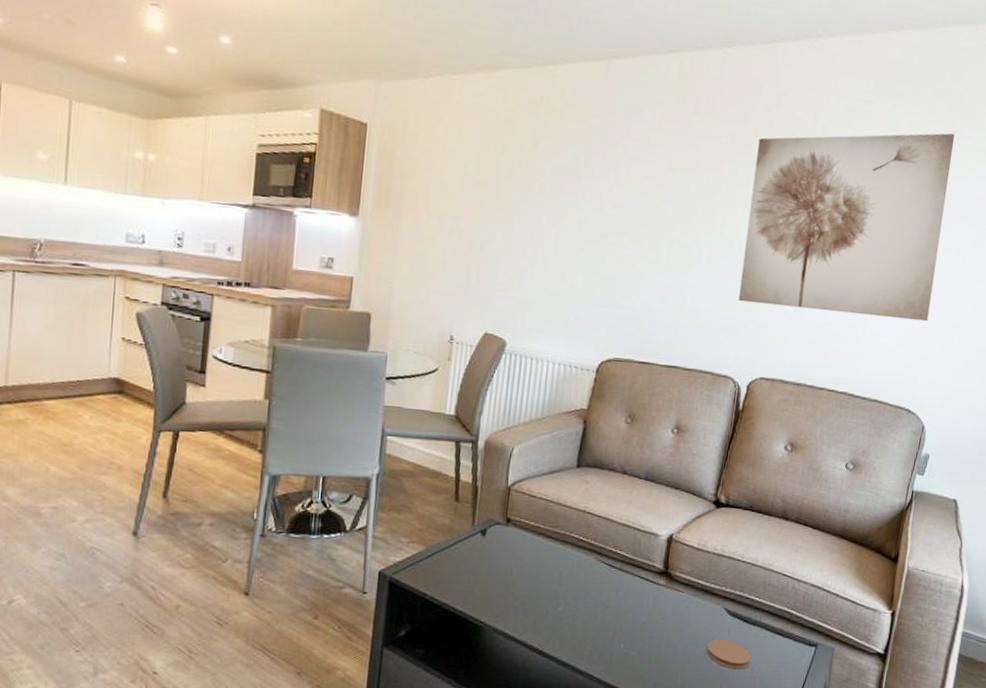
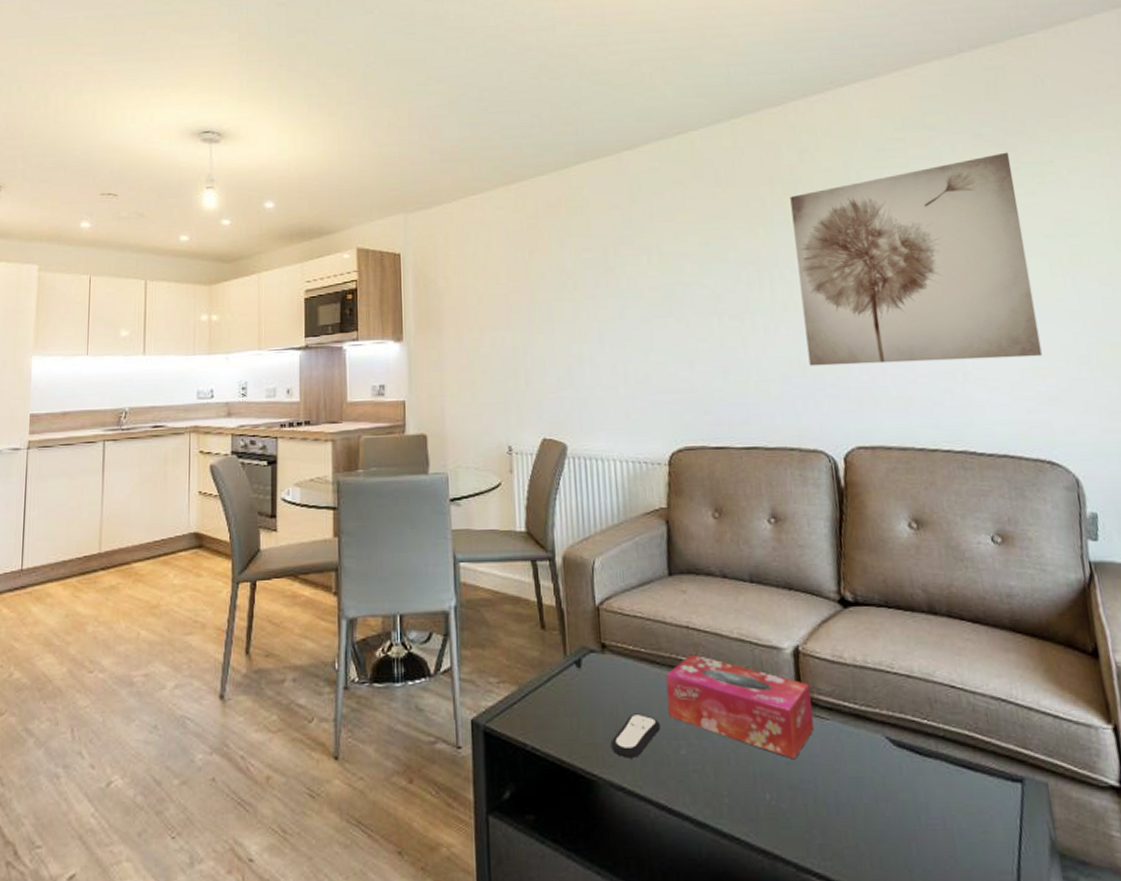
remote control: none [500,576,546,611] -> present [611,713,661,758]
tissue box: none [554,533,675,620] -> present [665,654,815,760]
coaster: present [707,639,751,670] -> none [876,779,939,820]

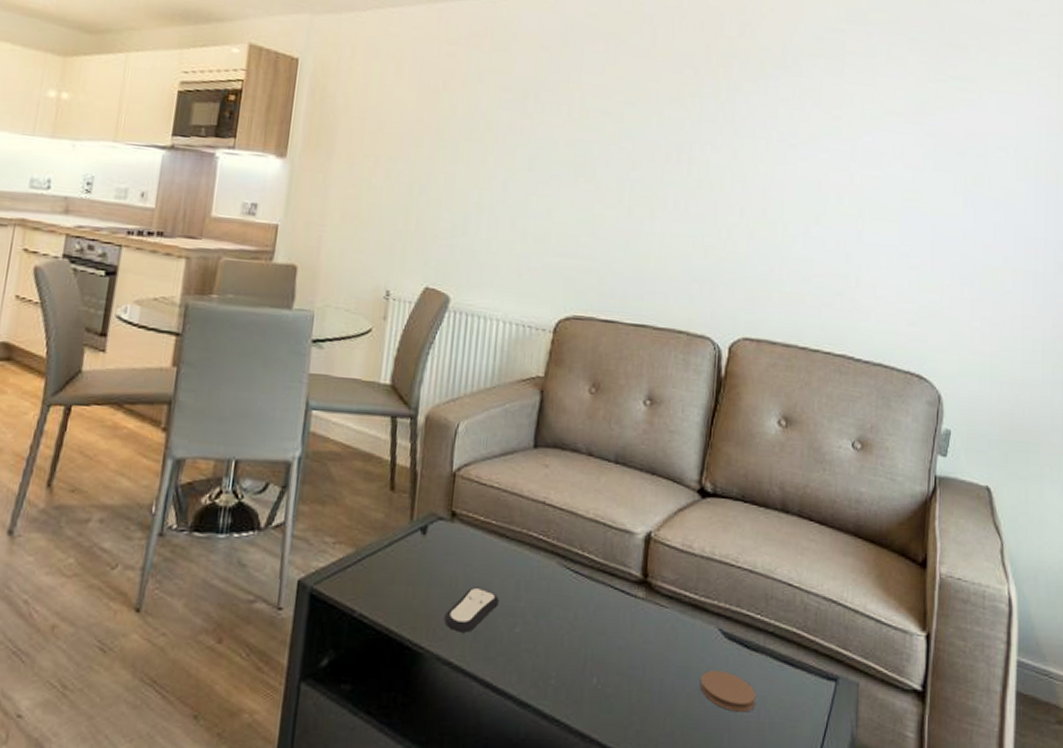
tissue box: present [665,654,815,760] -> none [509,531,655,645]
wall art: present [790,152,1042,366] -> none [712,62,939,271]
coaster: none [876,779,939,820] -> present [701,670,756,712]

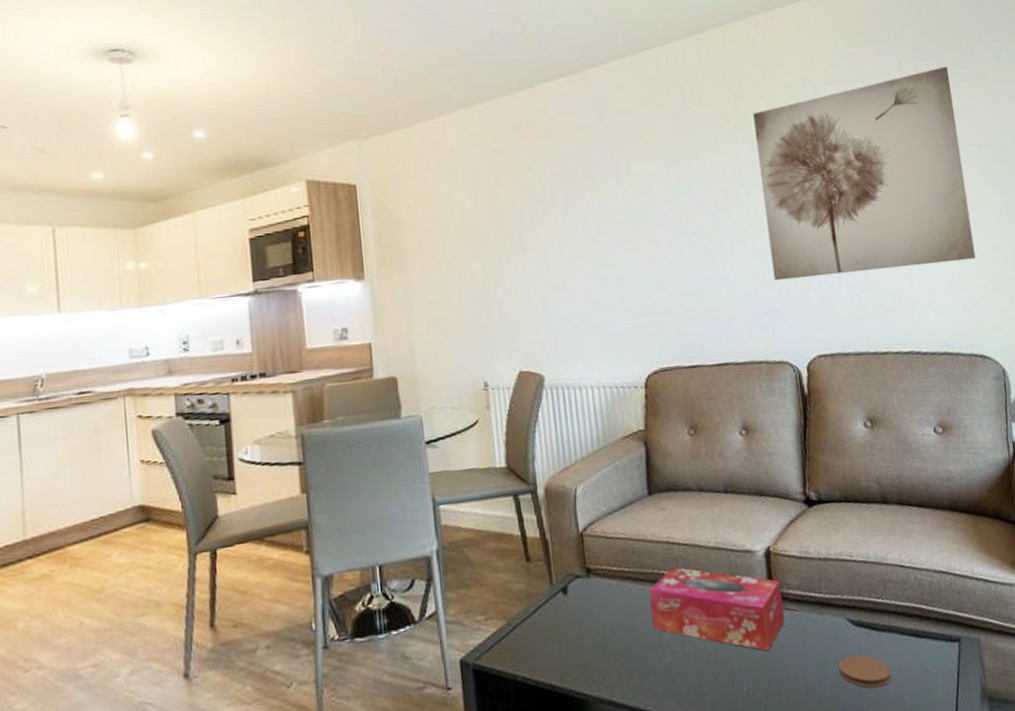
remote control: present [444,587,499,633] -> none [599,630,646,674]
tissue box: none [509,531,655,645] -> present [648,567,786,652]
wall art: none [712,62,939,271] -> present [753,66,976,281]

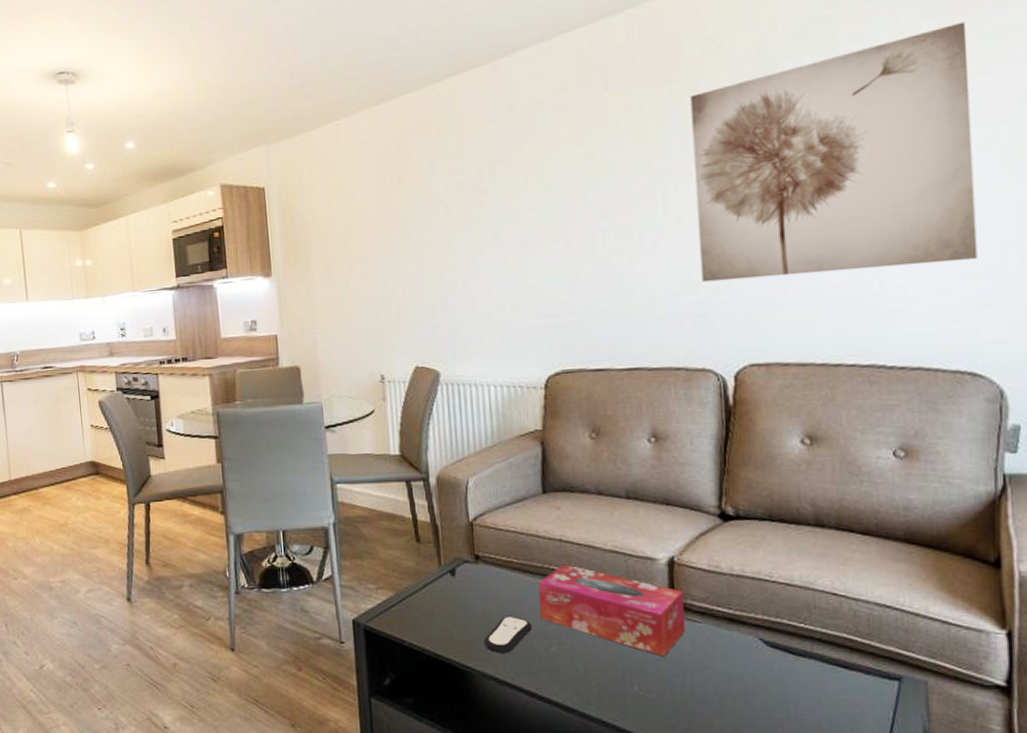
remote control: none [599,630,646,674] -> present [484,615,532,653]
coaster: present [839,654,892,688] -> none [746,675,809,711]

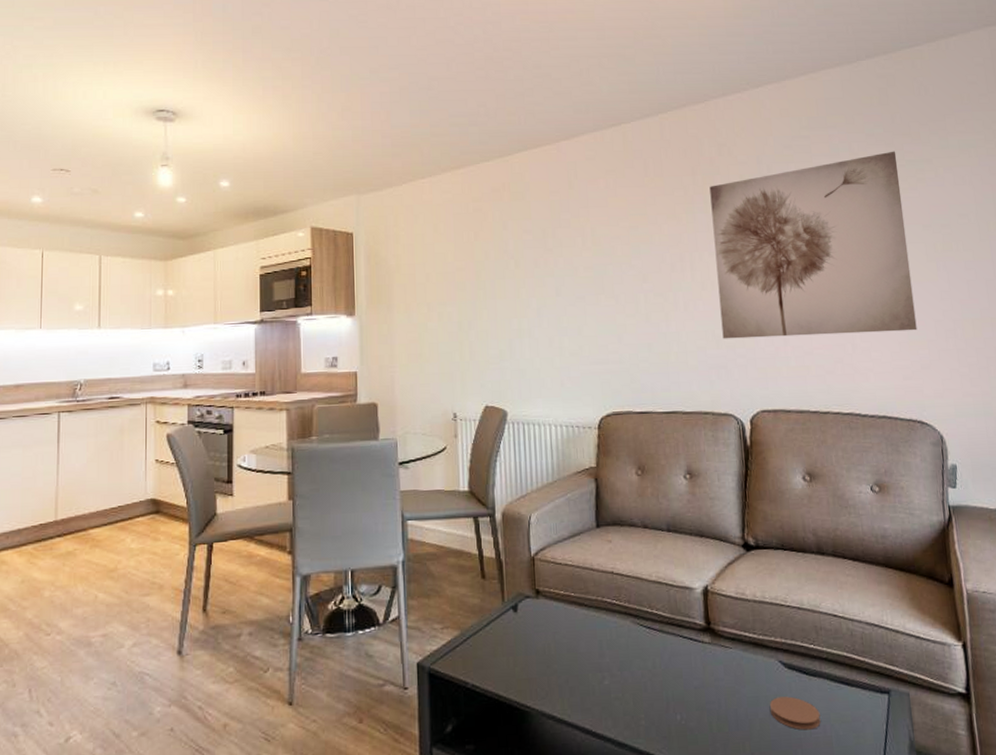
remote control: present [484,615,532,653] -> none [543,650,587,690]
tissue box: present [537,564,686,657] -> none [592,596,720,684]
coaster: none [746,675,809,711] -> present [770,696,821,730]

